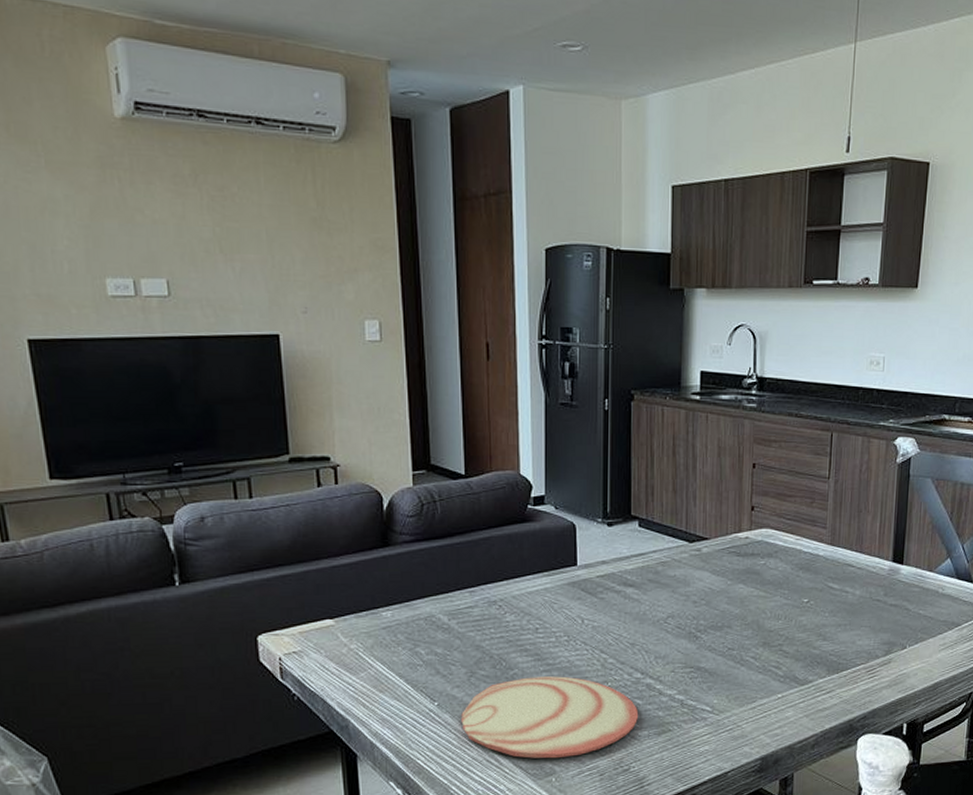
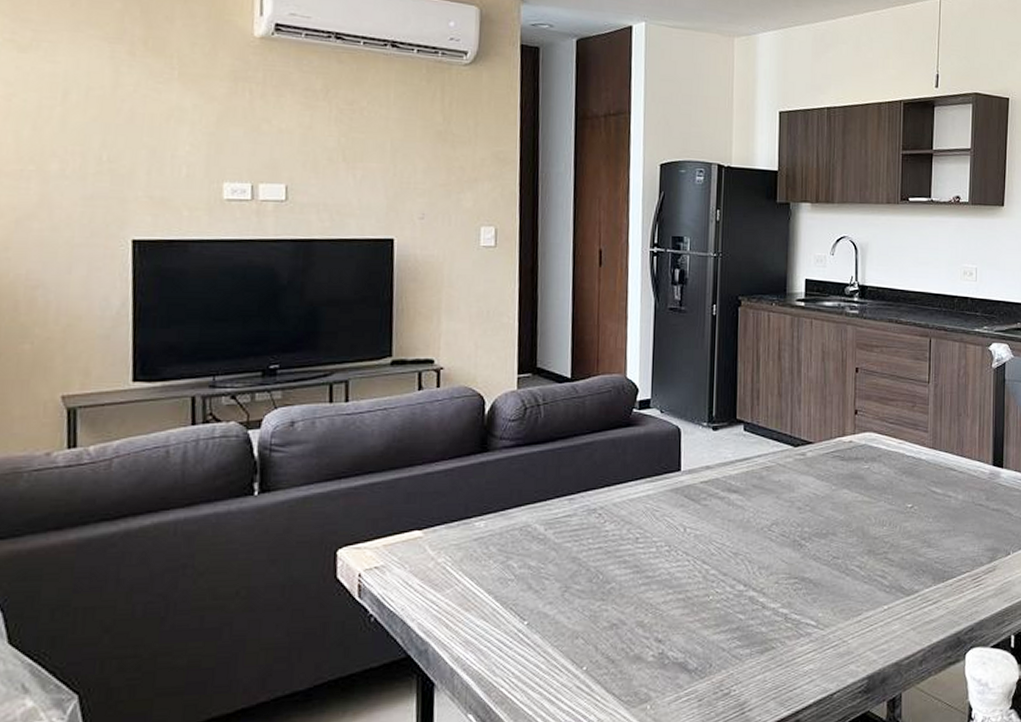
plate: present [461,676,639,759] -> none [552,589,741,683]

